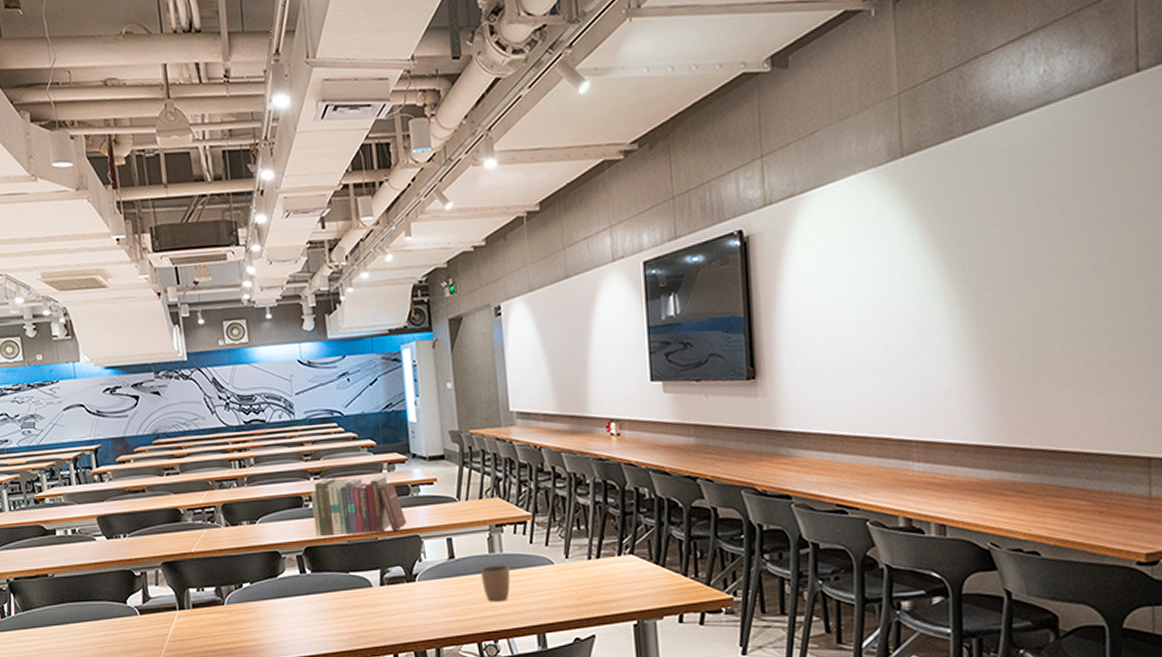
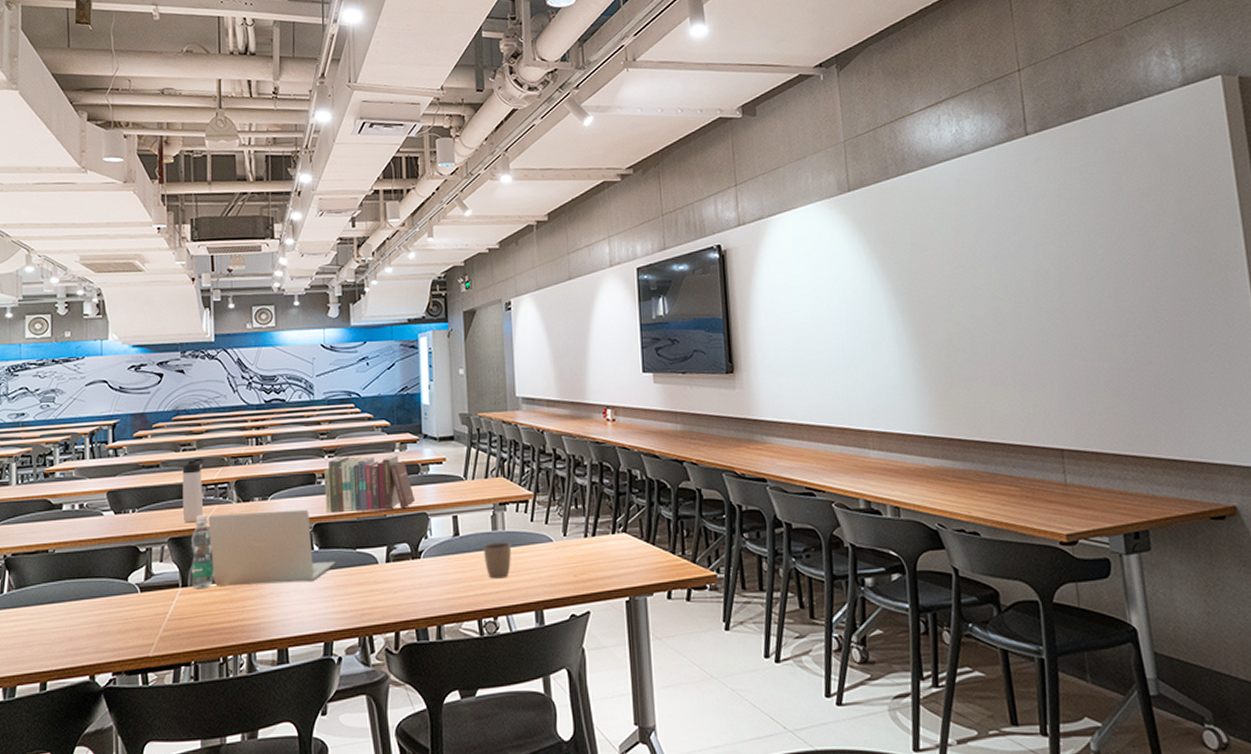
thermos bottle: none [167,482,194,547] -> present [182,458,205,523]
bottle: none [183,539,210,612] -> present [191,515,214,590]
laptop: none [198,533,330,609] -> present [208,509,336,586]

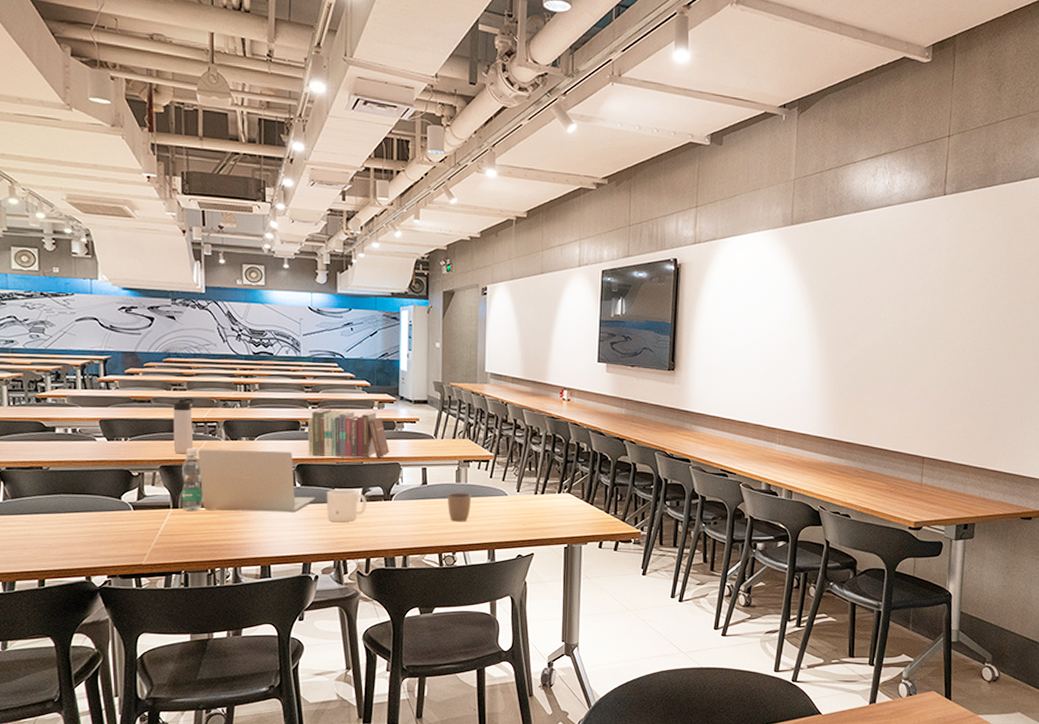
mug: none [347,548,393,590] -> present [326,488,367,523]

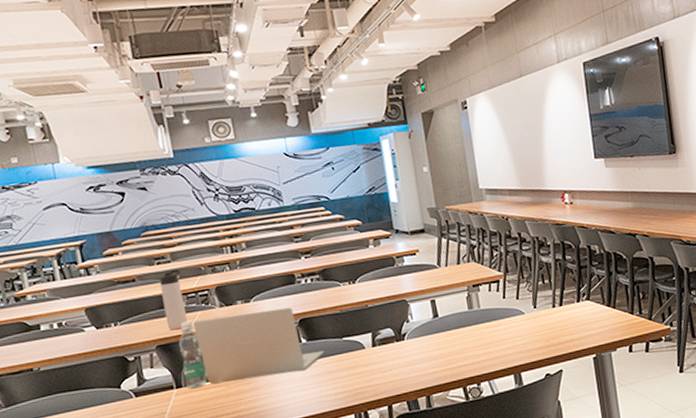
books: present [308,409,390,458] -> none [303,251,394,309]
mug: present [326,488,367,523] -> none [334,335,380,374]
cup: present [447,492,472,522] -> none [462,318,489,351]

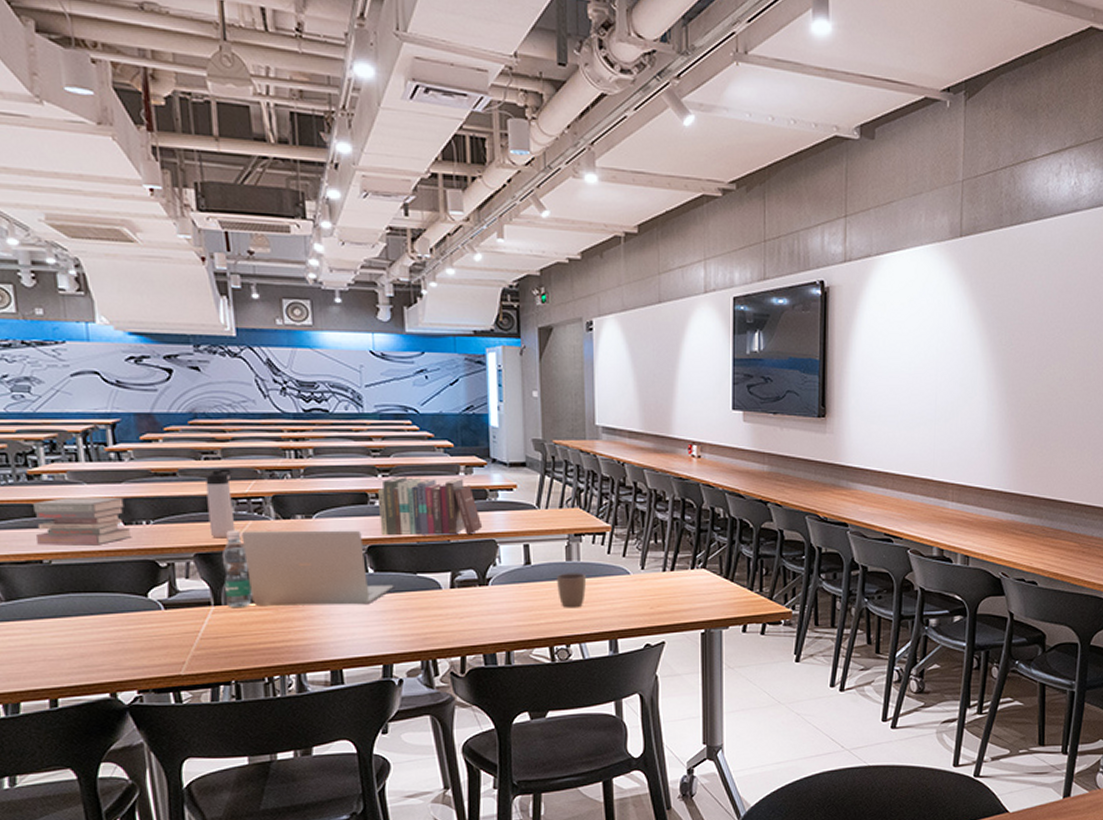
books: none [21,306,104,356] -> present [33,498,132,546]
books: none [303,251,394,309] -> present [378,477,483,536]
cup: none [462,318,489,351] -> present [557,573,587,608]

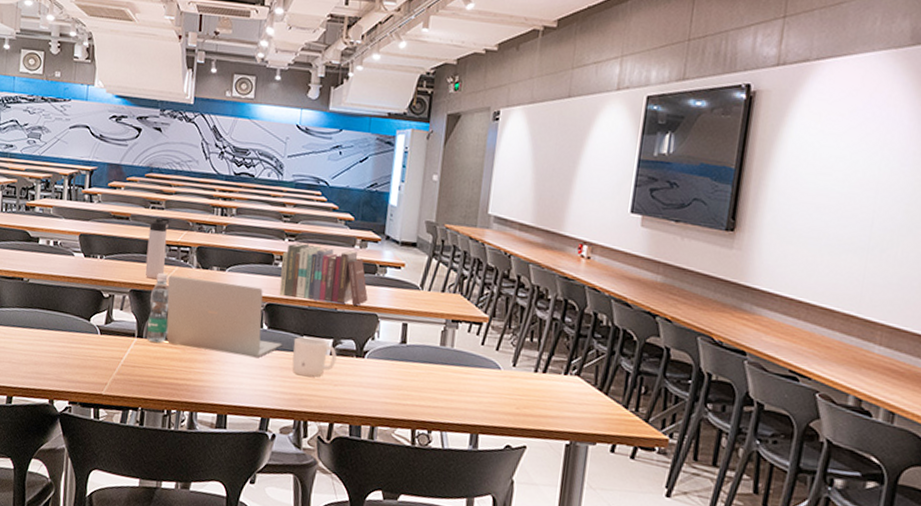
books: present [33,498,132,546] -> none [23,228,88,272]
mug: none [406,573,458,615] -> present [292,336,337,377]
cup: present [557,573,587,608] -> none [427,357,458,395]

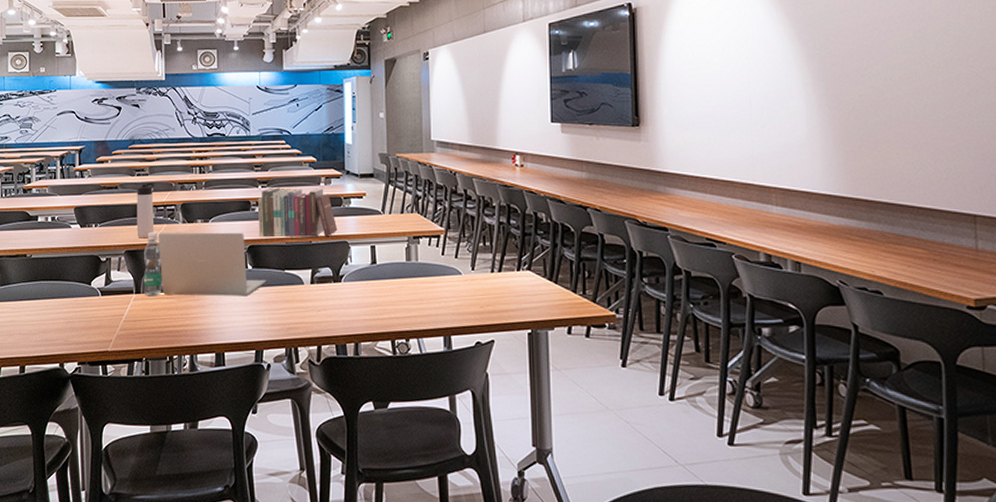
mug: present [292,336,337,377] -> none [276,270,316,307]

